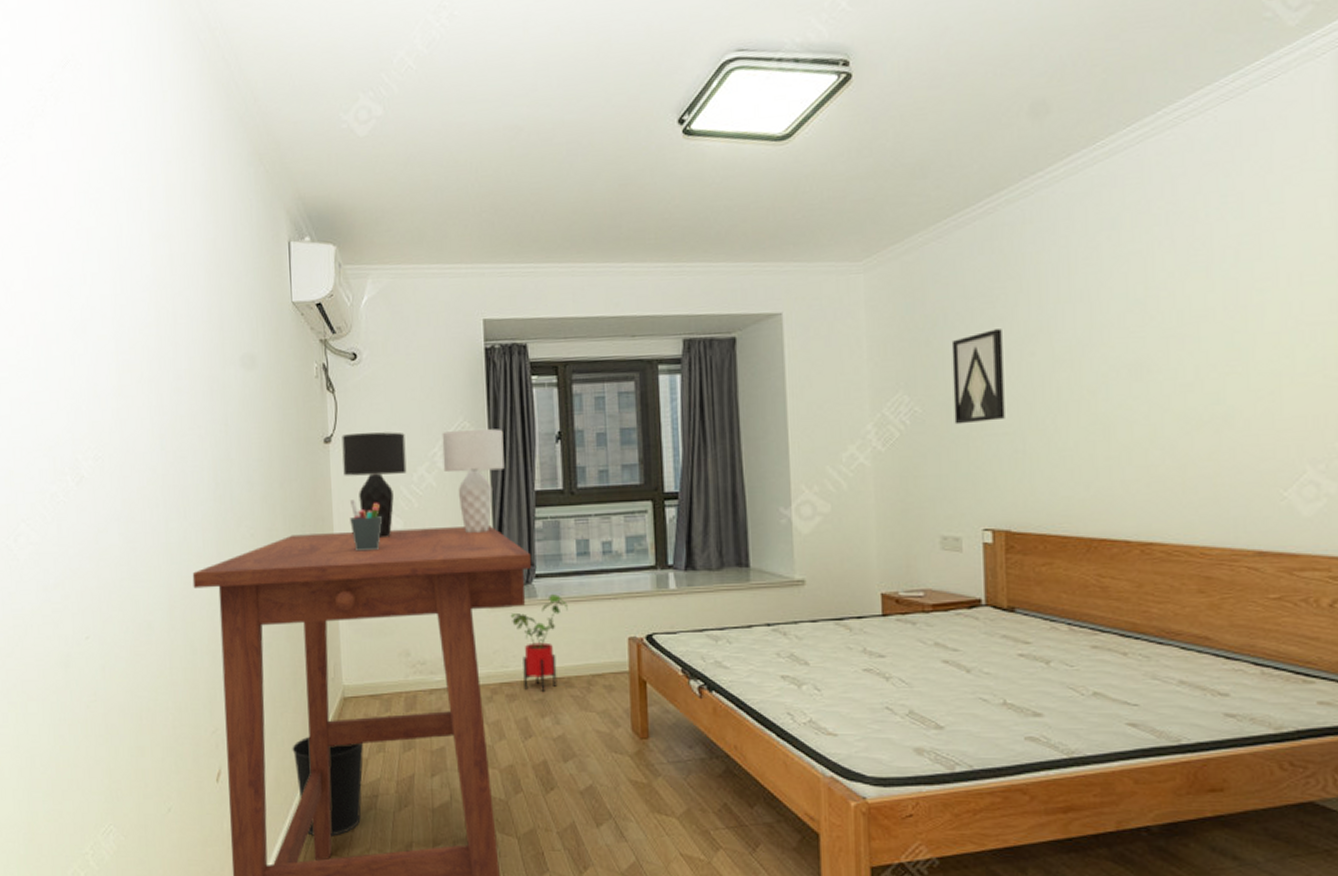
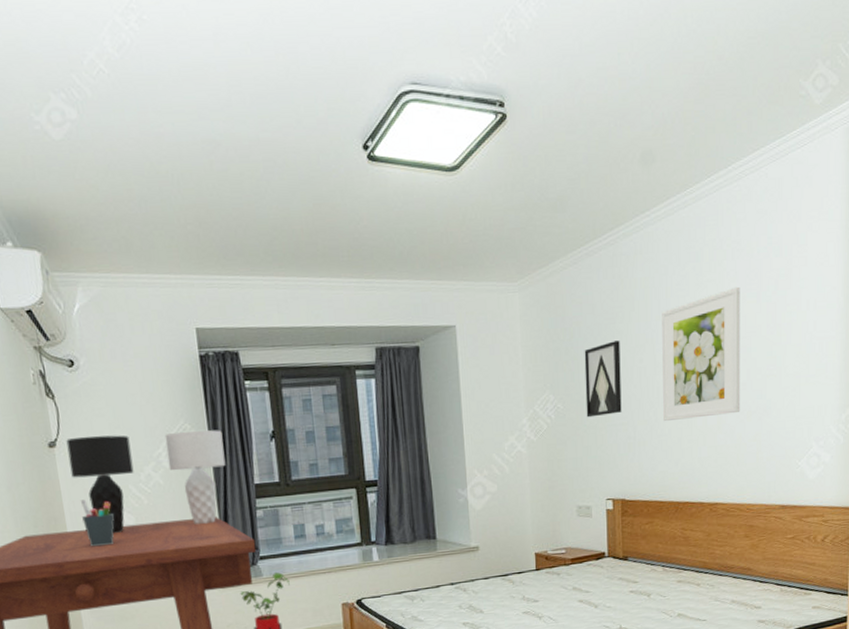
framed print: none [1062,258,1186,431] -> present [662,286,741,421]

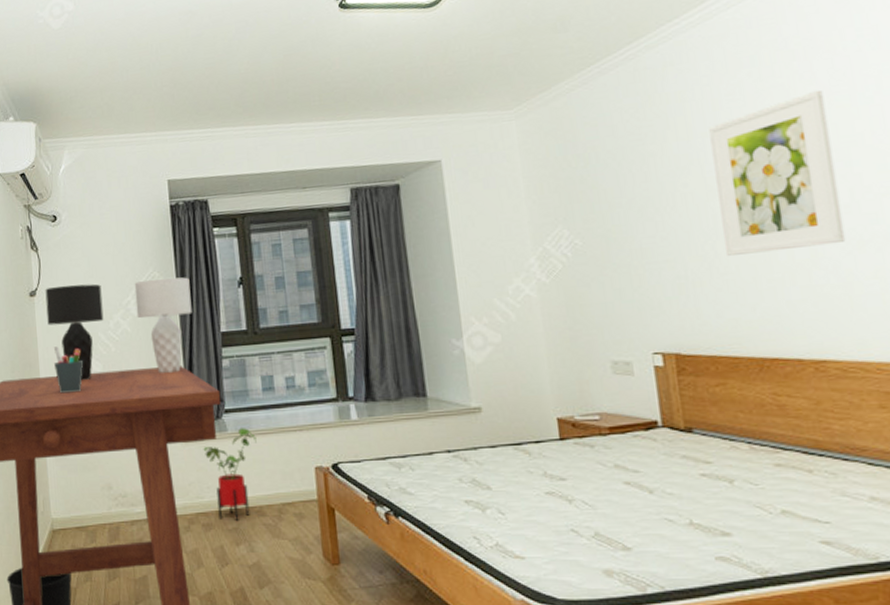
wall art: present [584,340,622,418] -> none [605,164,664,255]

